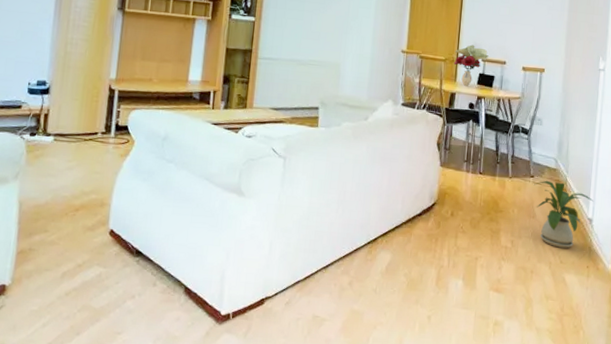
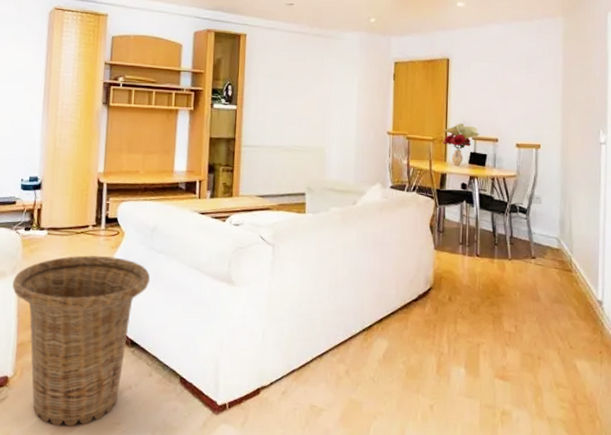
basket: none [14,163,159,336] -> present [12,255,150,427]
house plant: present [534,180,594,249] -> none [536,261,603,333]

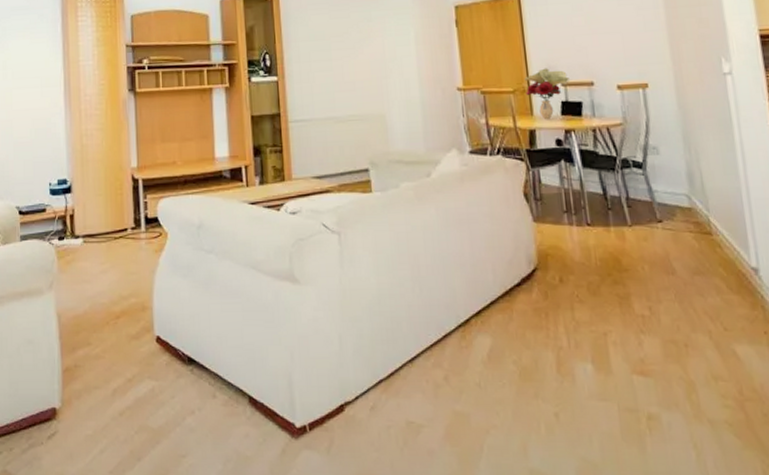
basket: present [12,255,150,427] -> none [51,262,202,463]

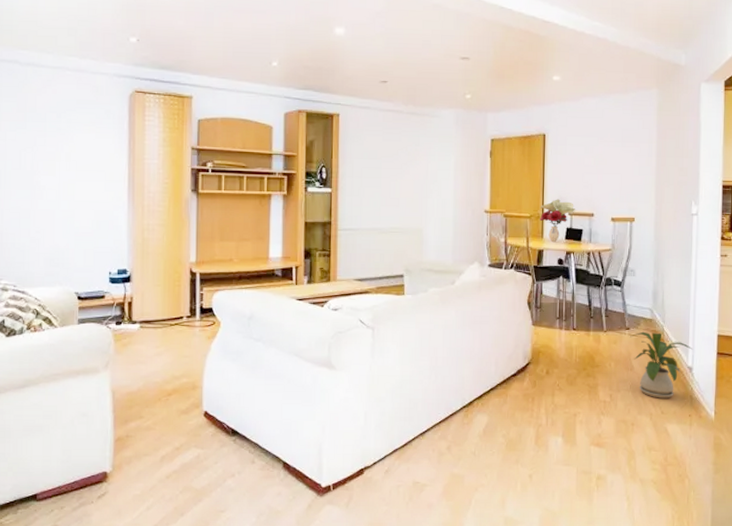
house plant: none [665,224,755,311] -> present [630,331,693,399]

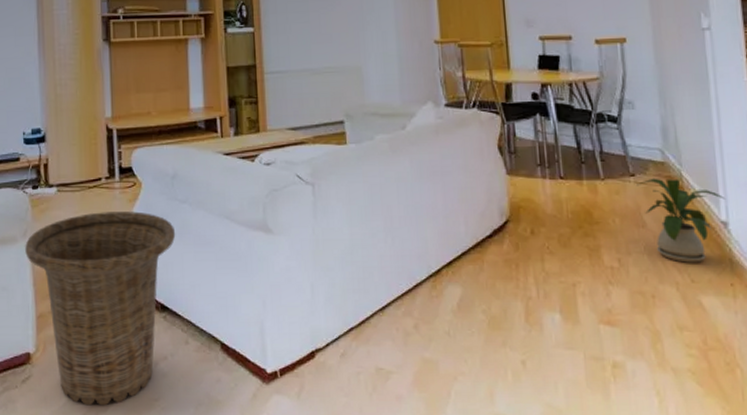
basket: none [106,347,249,517] -> present [25,211,176,406]
flower bouquet: present [540,199,576,243] -> none [502,21,549,74]

